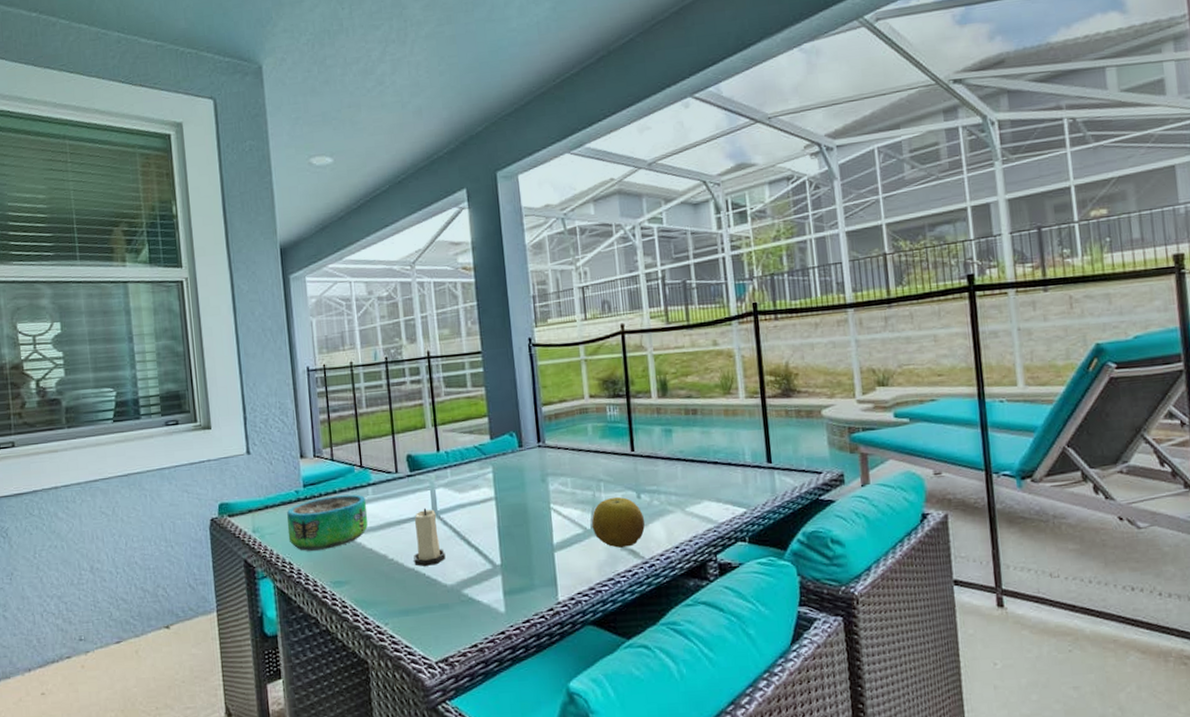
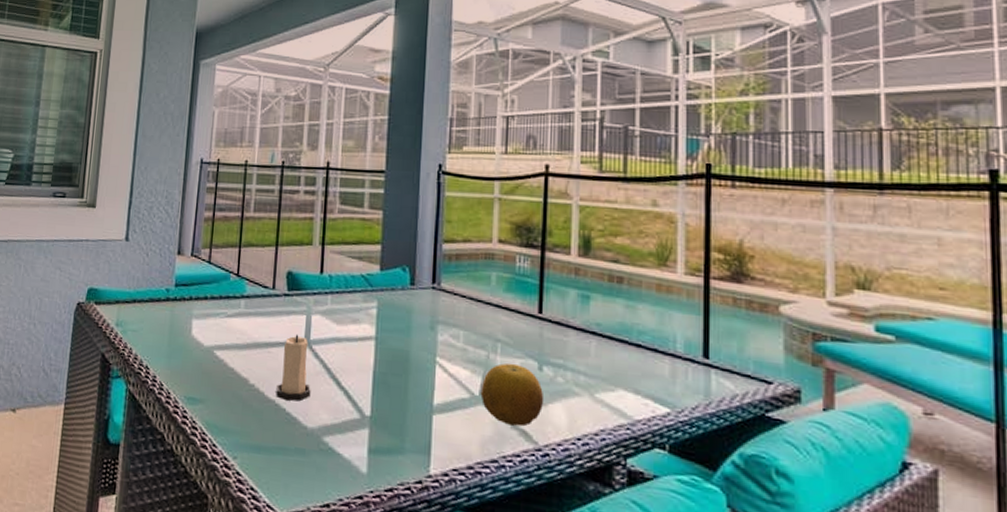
decorative bowl: present [287,494,368,551] -> none [150,301,237,360]

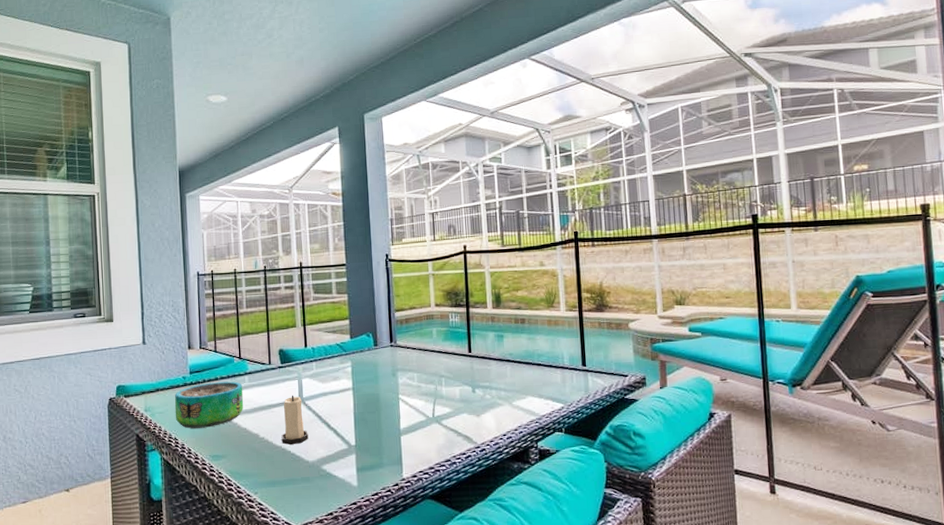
decorative bowl: none [150,301,237,360] -> present [174,381,244,429]
fruit: present [480,363,544,427] -> none [433,390,479,434]

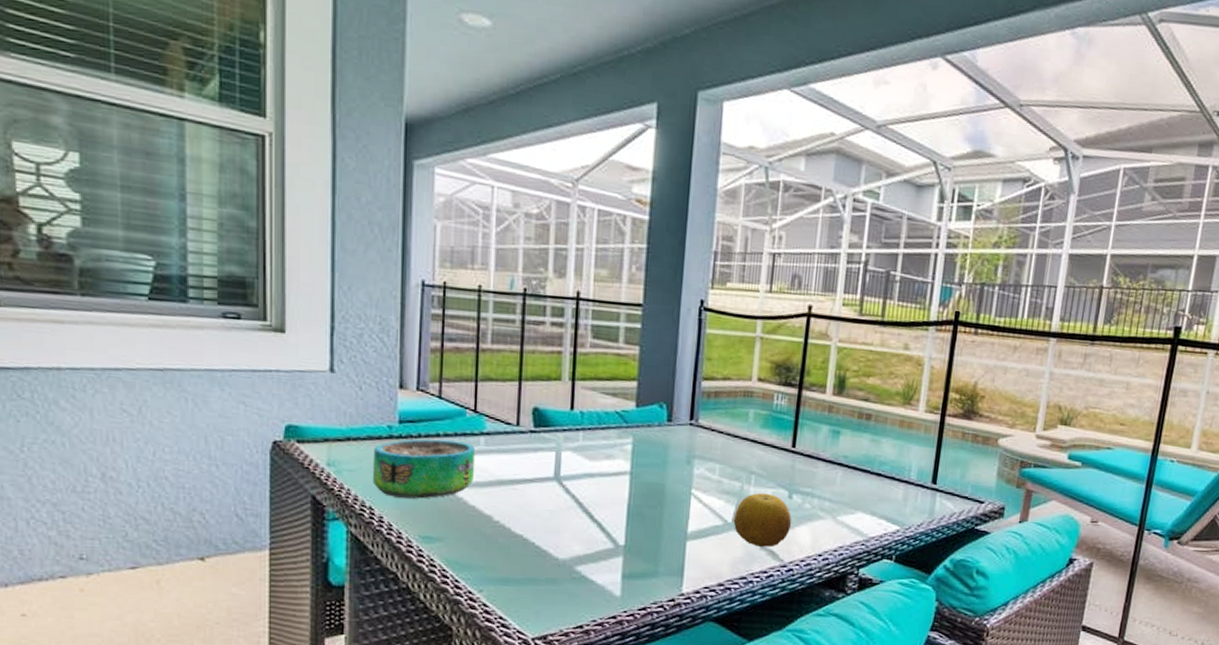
candle: present [281,395,309,445] -> none [523,470,562,535]
fruit: none [433,390,479,434] -> present [733,493,792,547]

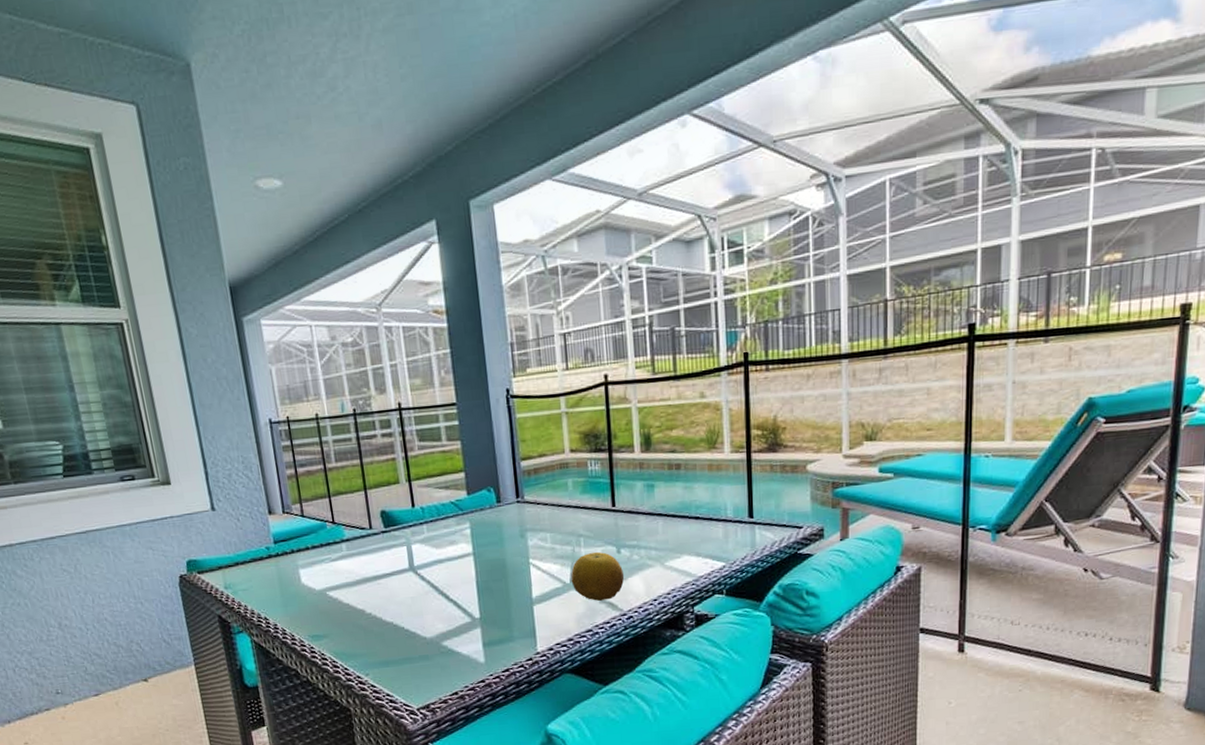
decorative bowl: present [372,439,476,499] -> none [259,550,344,607]

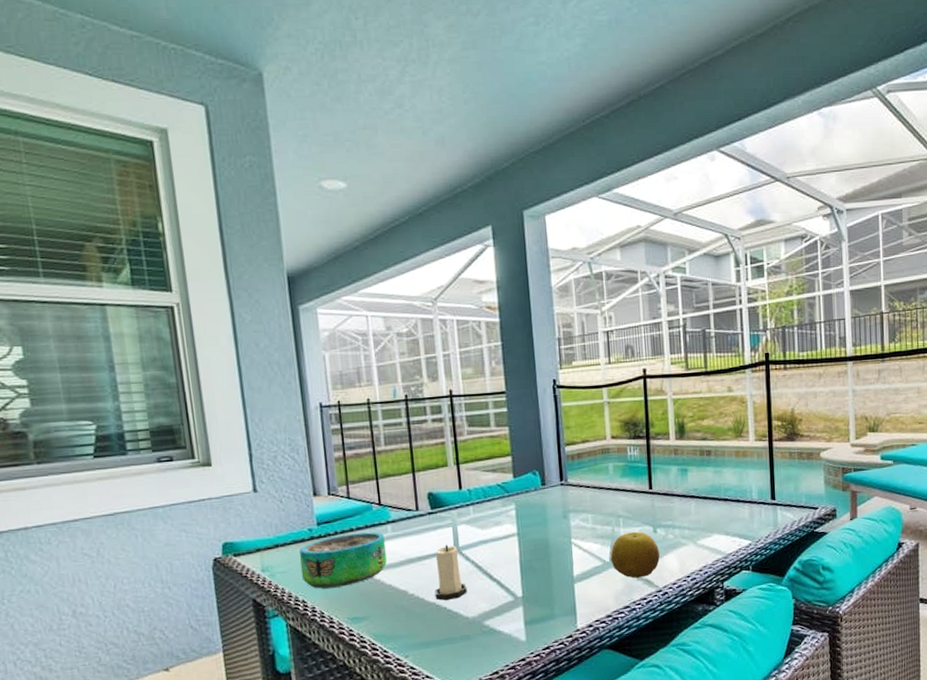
decorative bowl: none [259,550,344,607] -> present [299,532,388,589]
candle: none [391,563,424,620] -> present [435,544,467,600]

